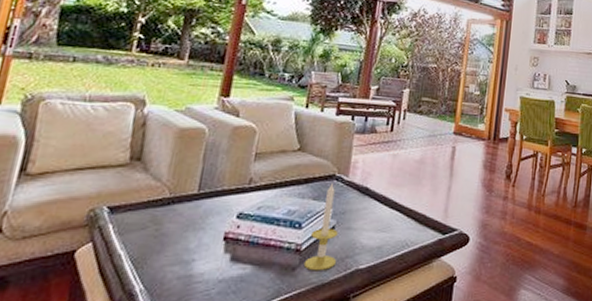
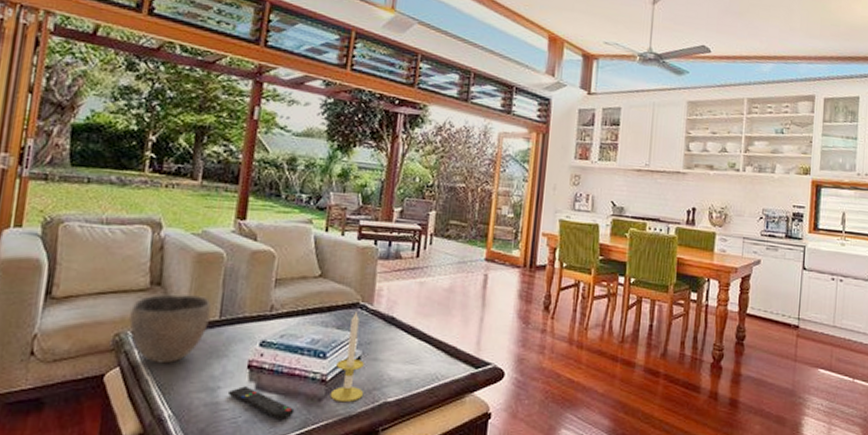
bowl: none [106,169,191,238] -> present [129,294,212,364]
remote control: none [203,258,269,290] -> present [229,386,295,420]

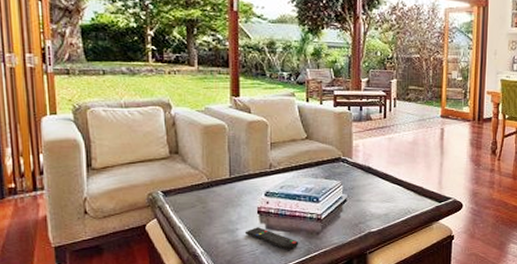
bowl: present [129,294,212,364] -> none [158,160,223,214]
candle: present [329,312,364,403] -> none [325,165,352,235]

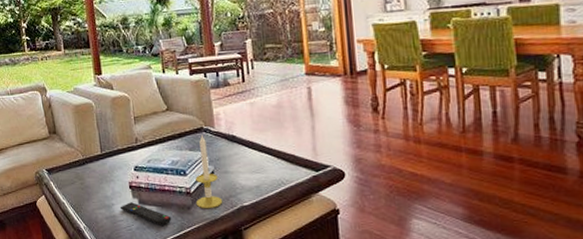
candle: none [325,165,352,235] -> present [195,135,223,209]

